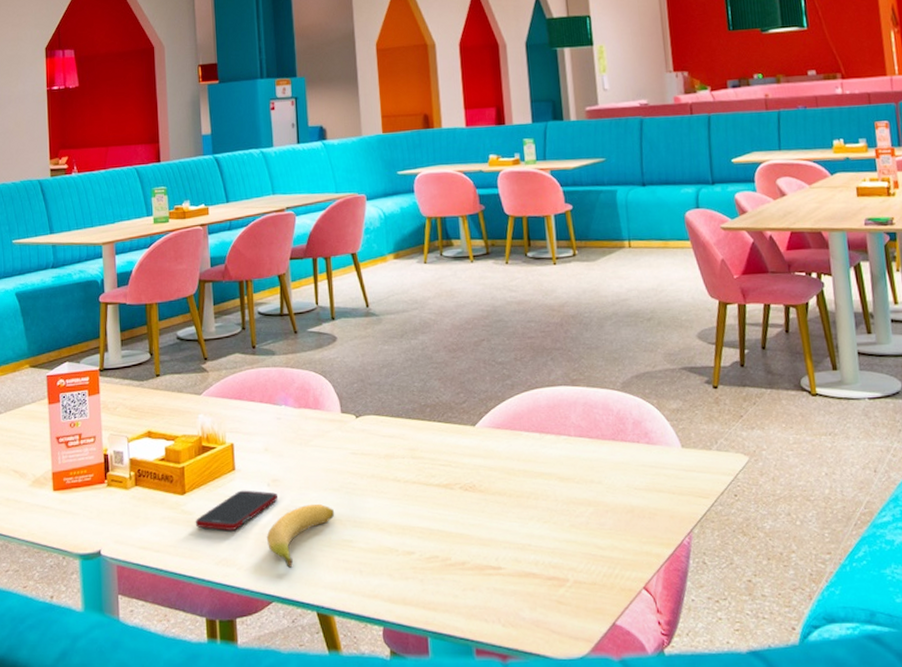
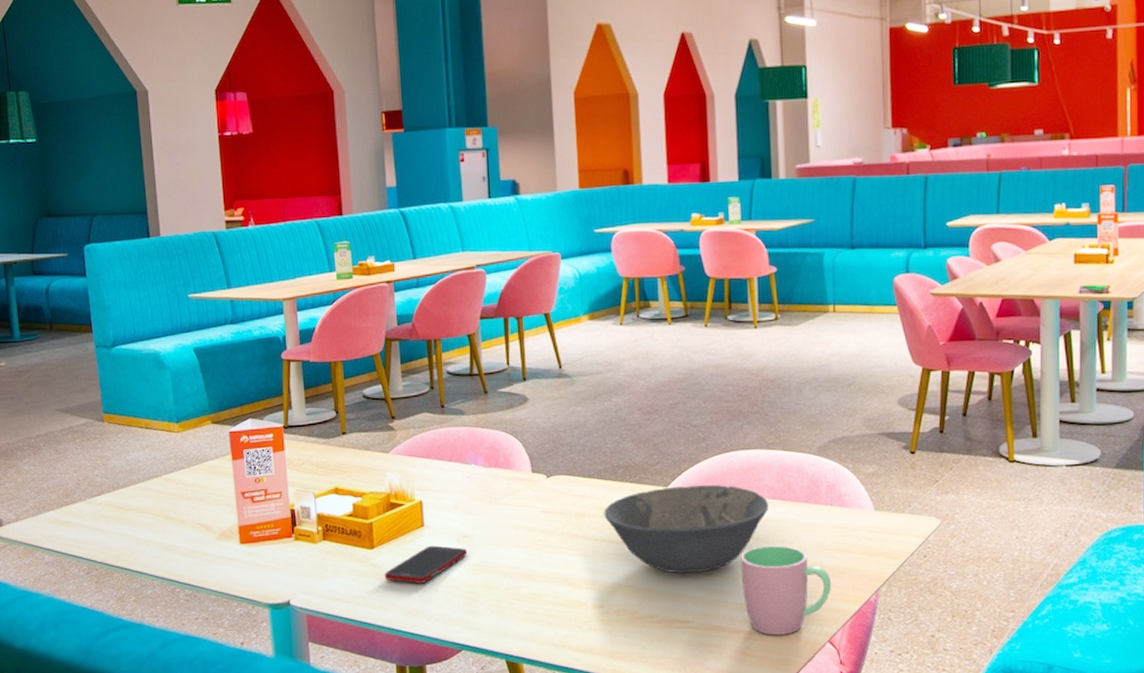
banana: present [266,503,335,568] -> none [455,559,525,619]
bowl: none [413,423,577,517] -> present [604,485,769,574]
cup: none [550,485,643,582] -> present [740,545,831,635]

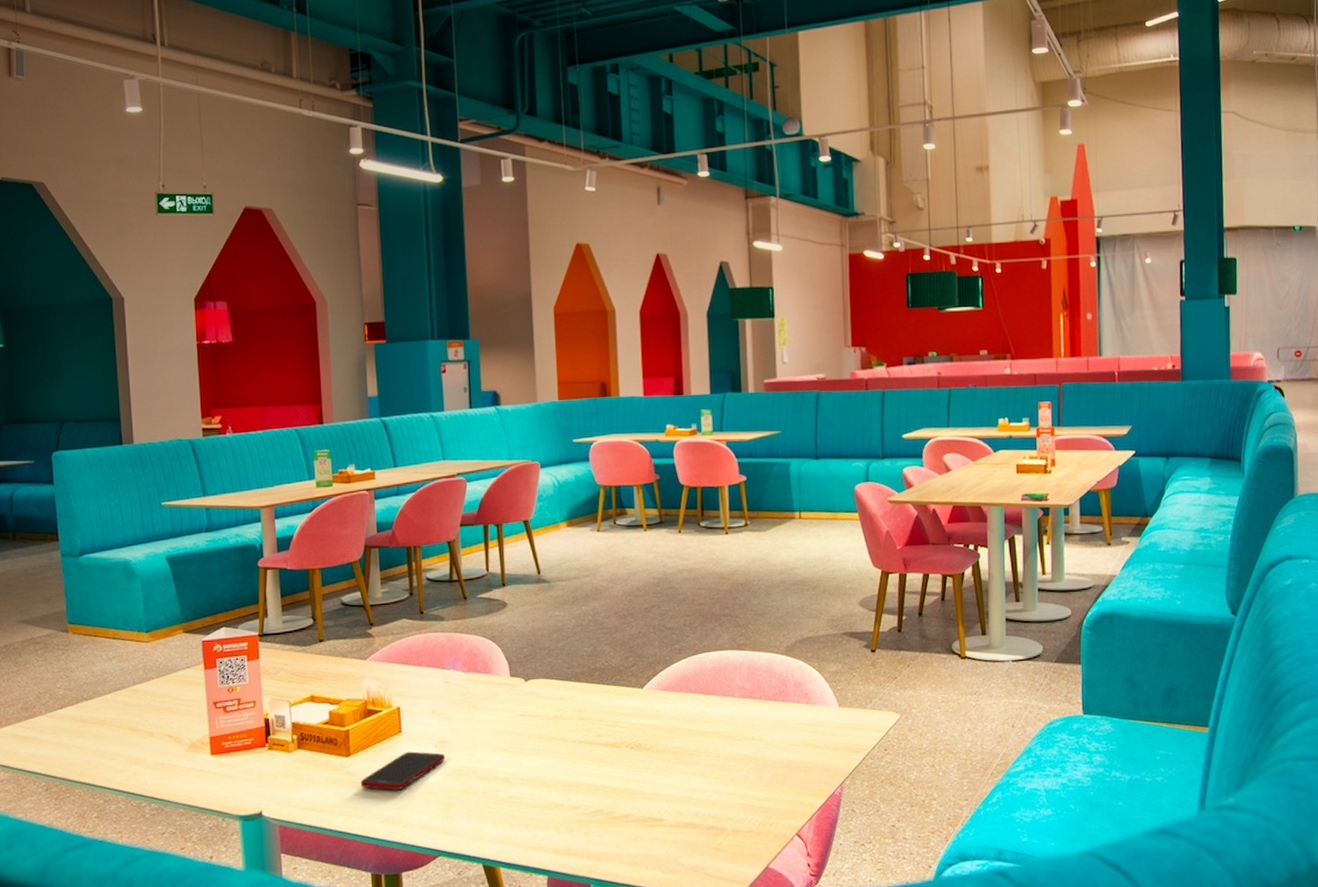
bowl: present [604,485,769,574] -> none [581,685,740,773]
cup: present [740,545,831,635] -> none [712,742,799,830]

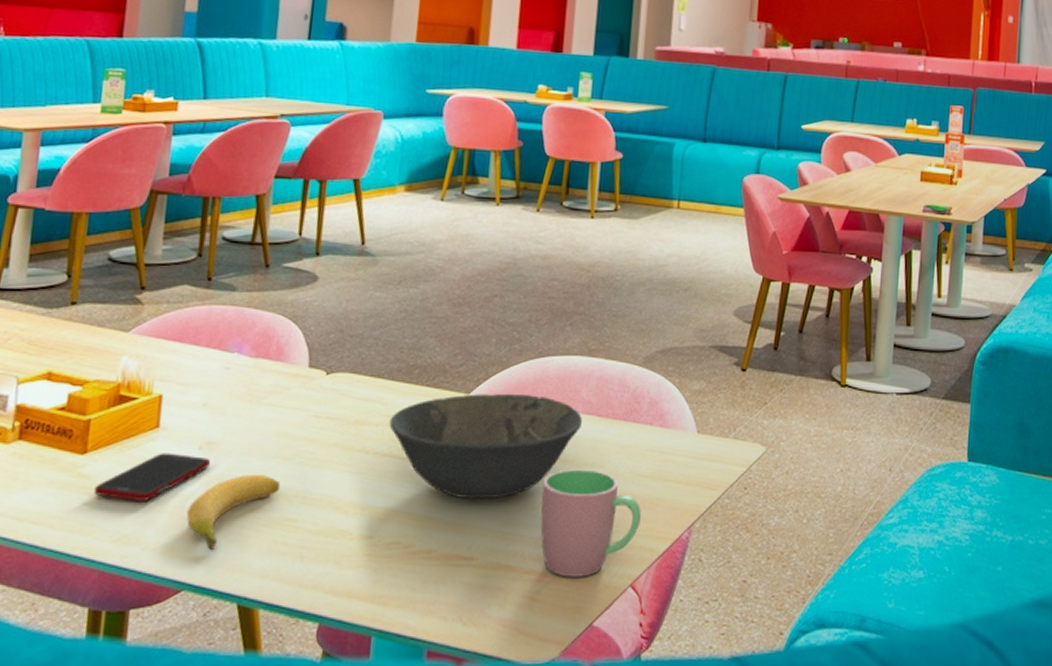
banana: none [433,763,502,824] -> present [186,474,281,550]
bowl: none [581,685,740,773] -> present [389,394,583,499]
cup: none [712,742,799,830] -> present [540,469,641,577]

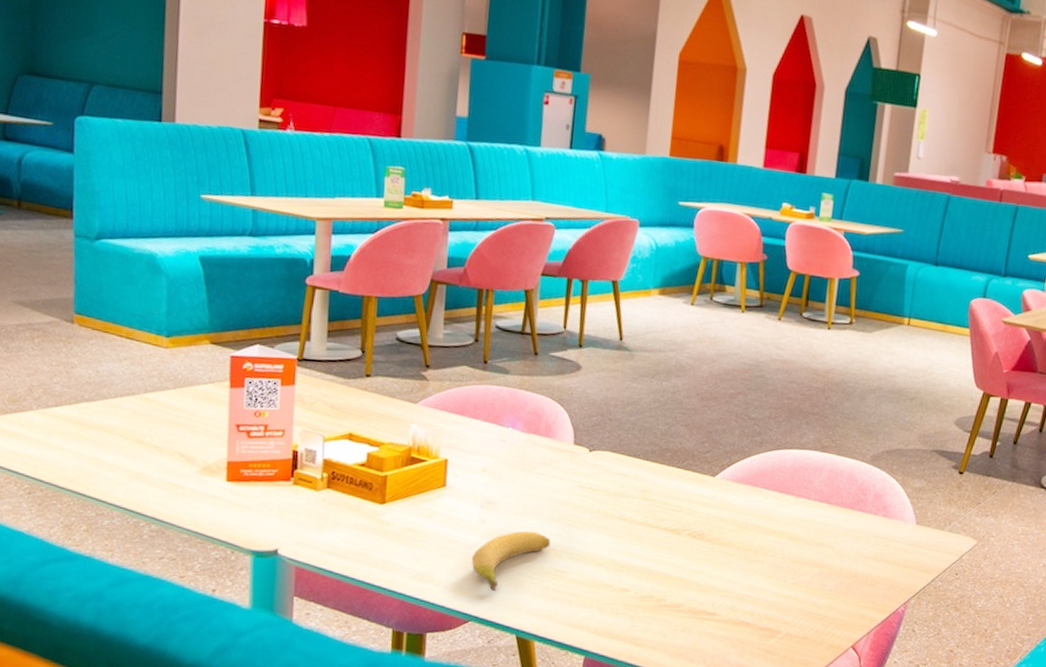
cell phone: present [93,453,210,501] -> none [392,507,490,547]
bowl: present [389,394,583,499] -> none [644,477,815,566]
cup: present [540,469,641,577] -> none [775,546,864,637]

